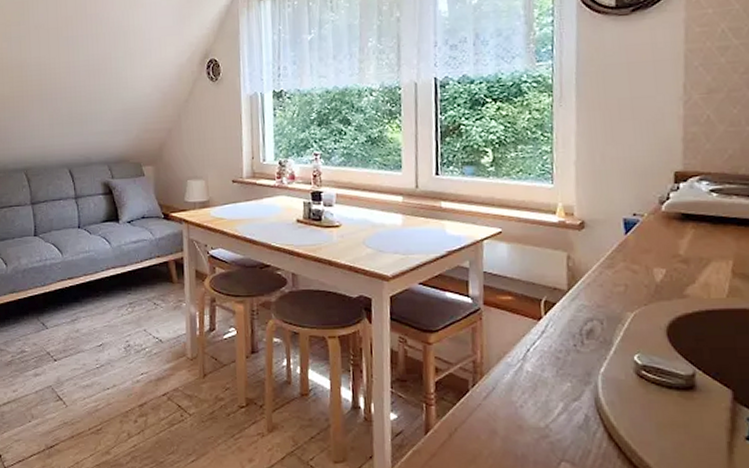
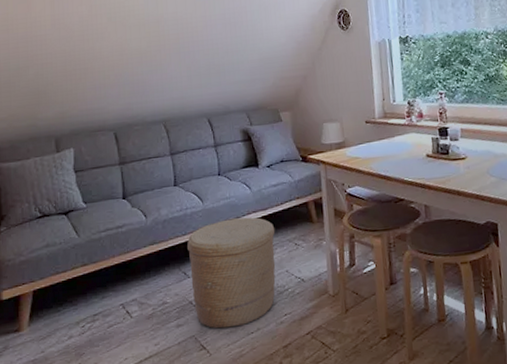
basket: none [46,272,134,381] -> present [187,217,276,329]

